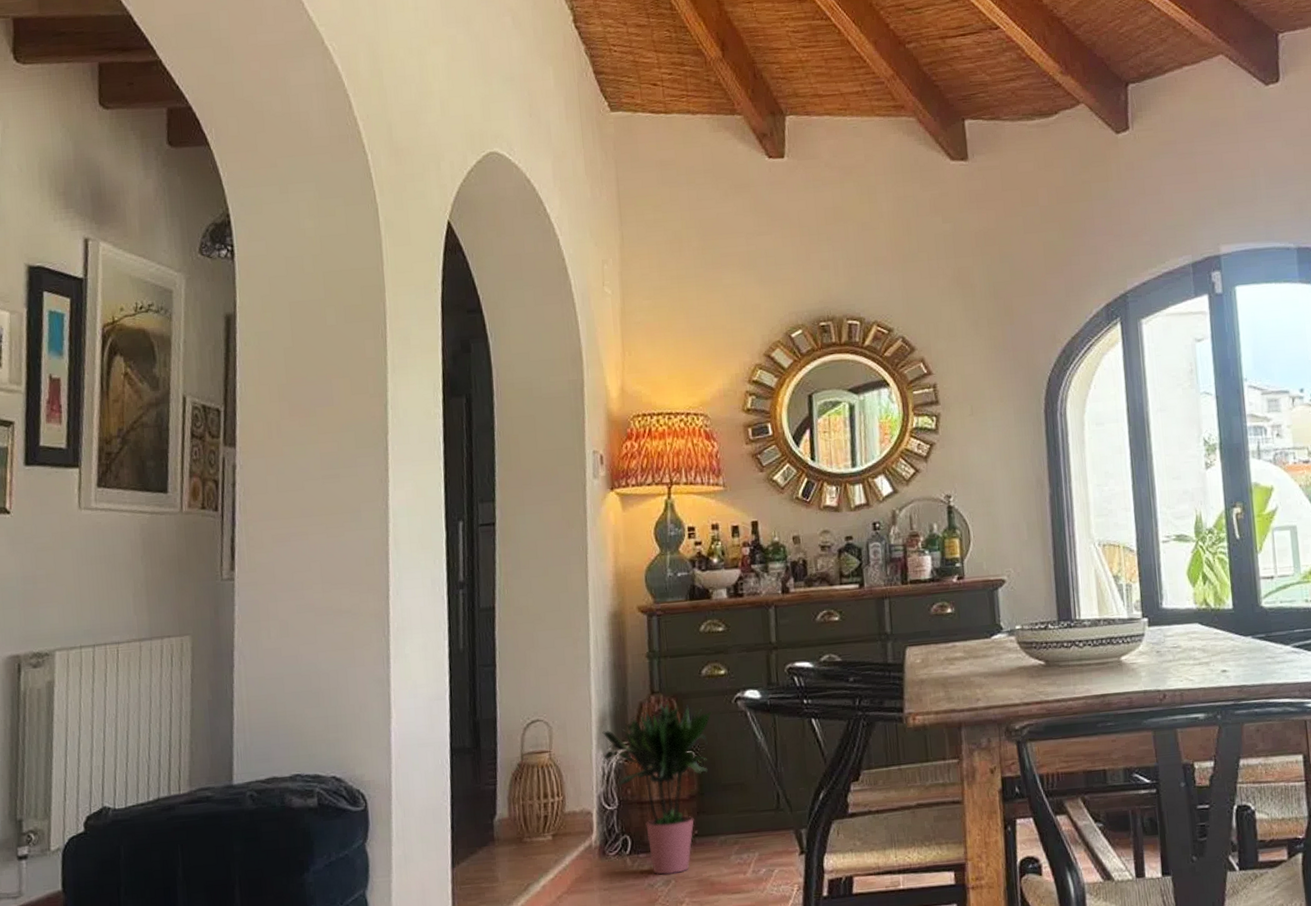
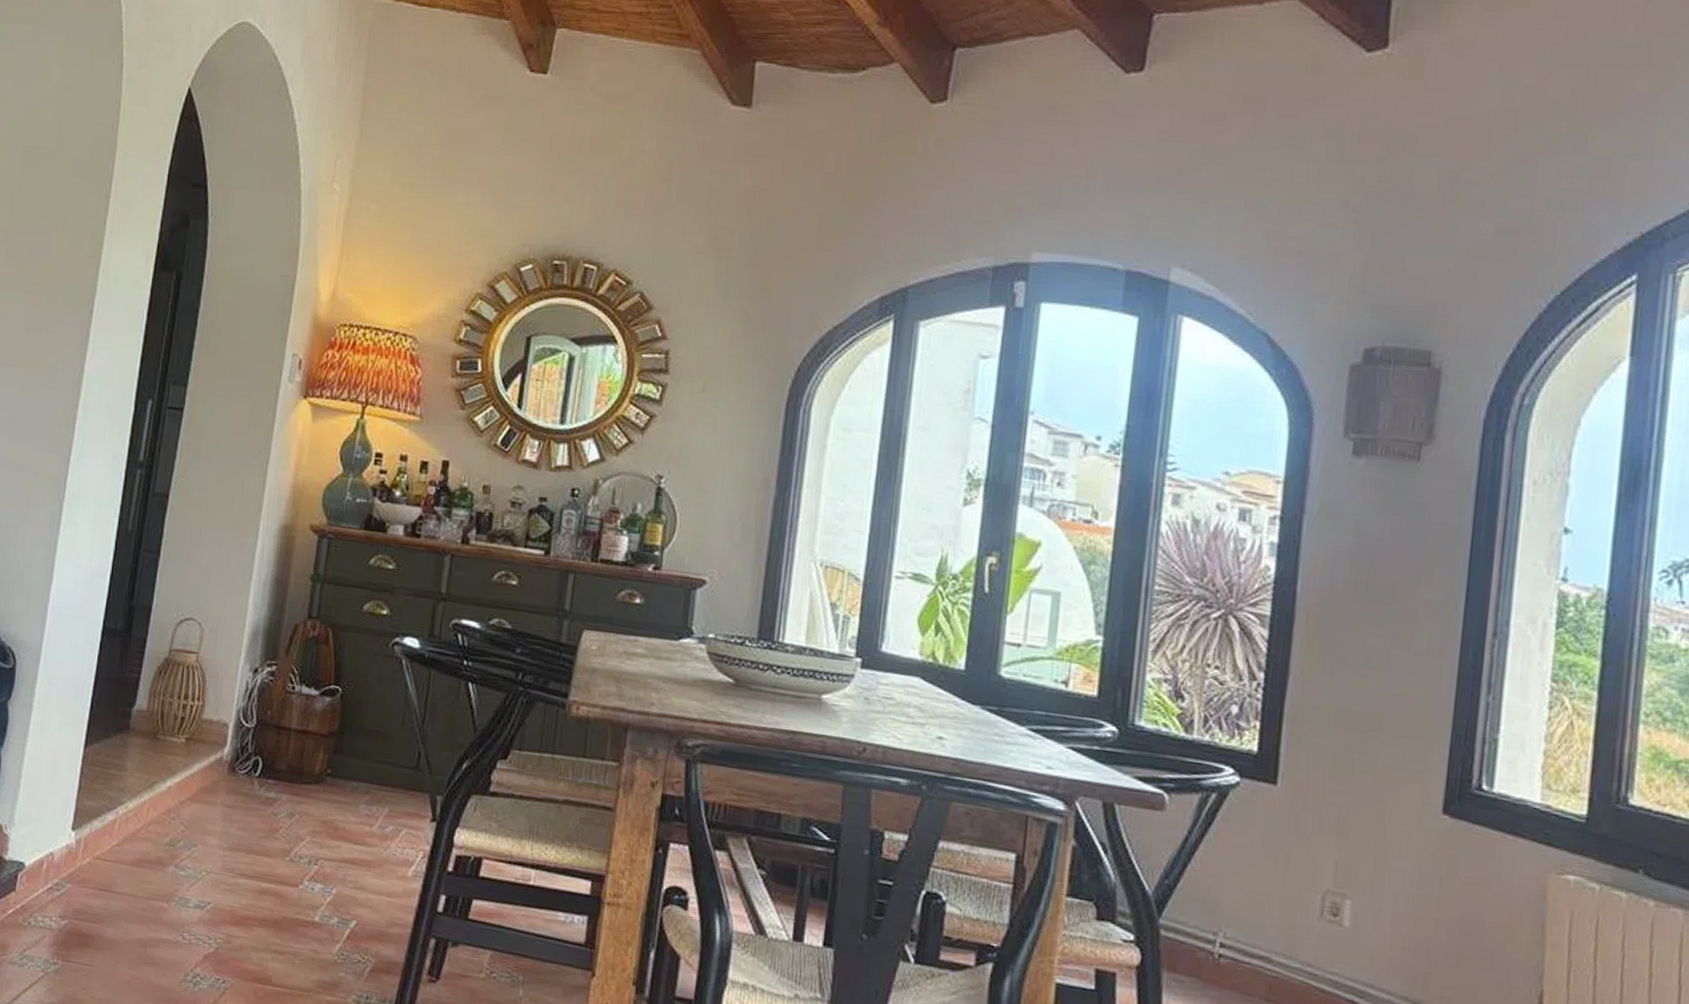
potted plant: present [602,702,712,875] -> none [248,630,367,809]

